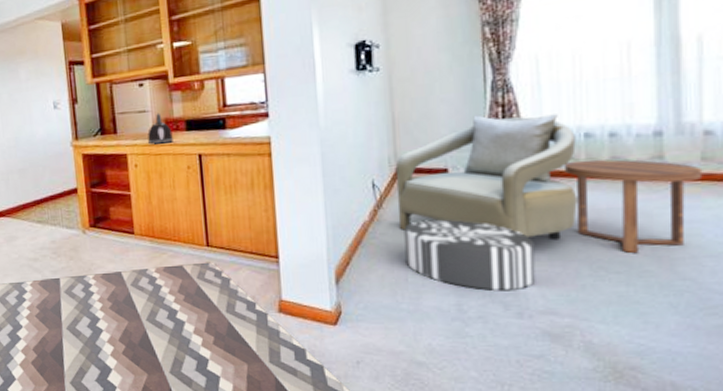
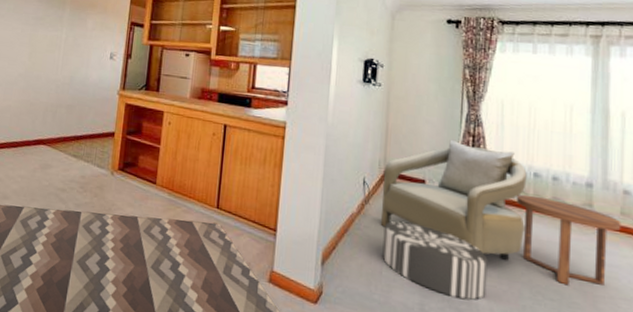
kettle: present [147,112,174,145] -> none [183,81,207,110]

